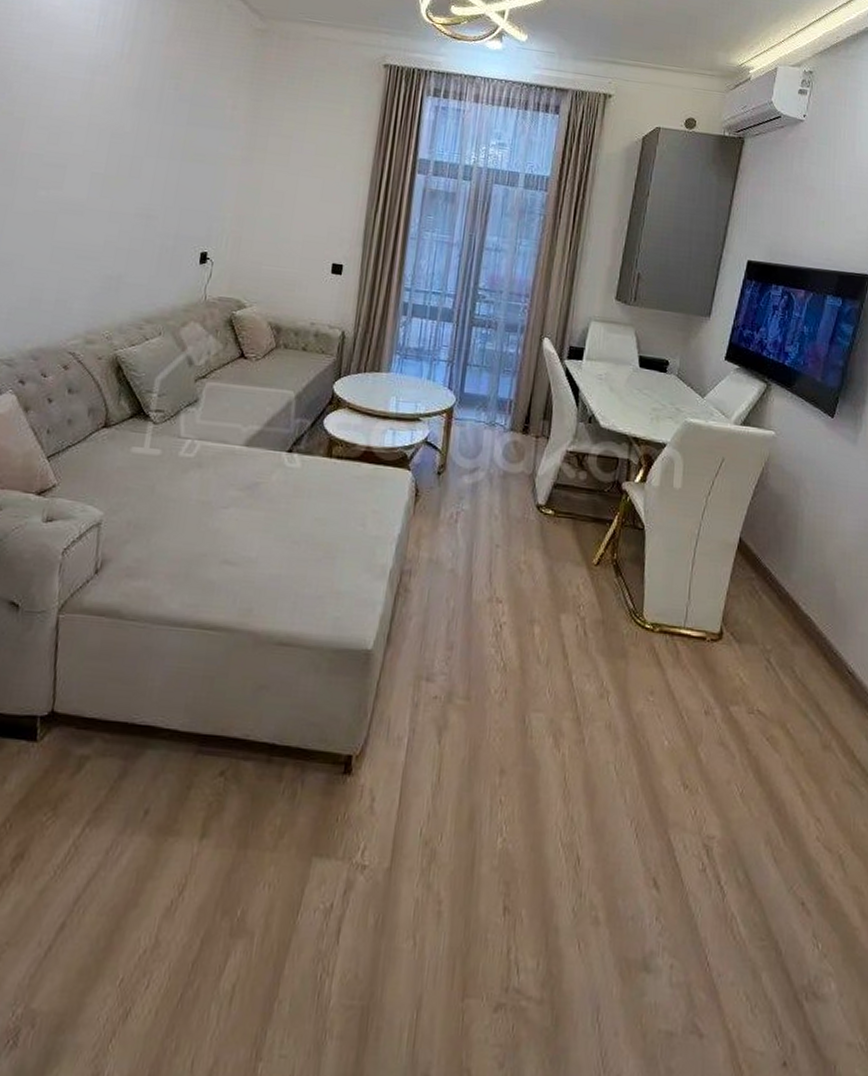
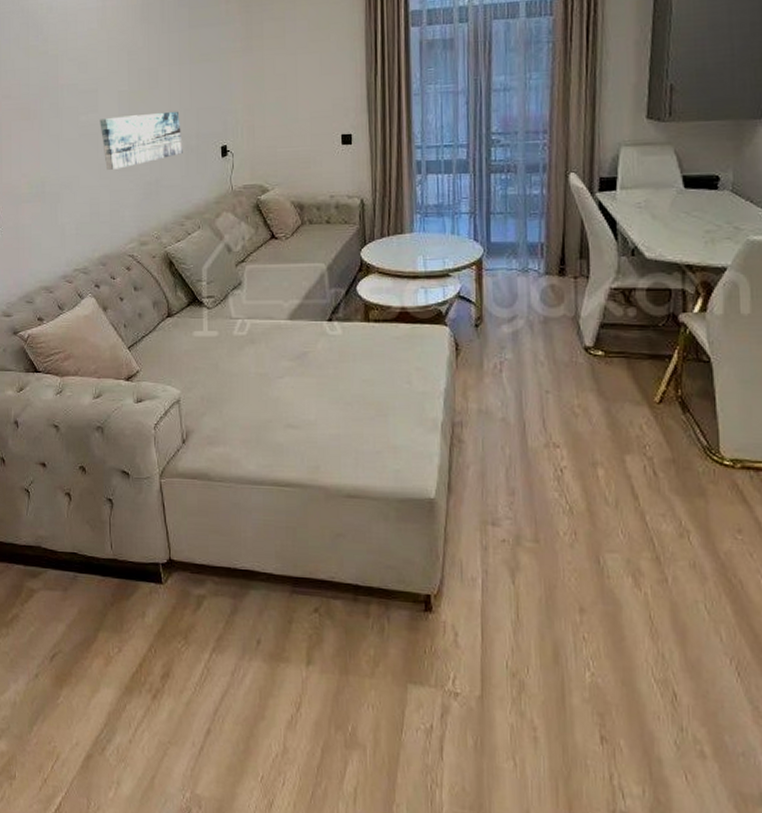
wall art: none [60,198,160,256] -> present [100,111,183,170]

